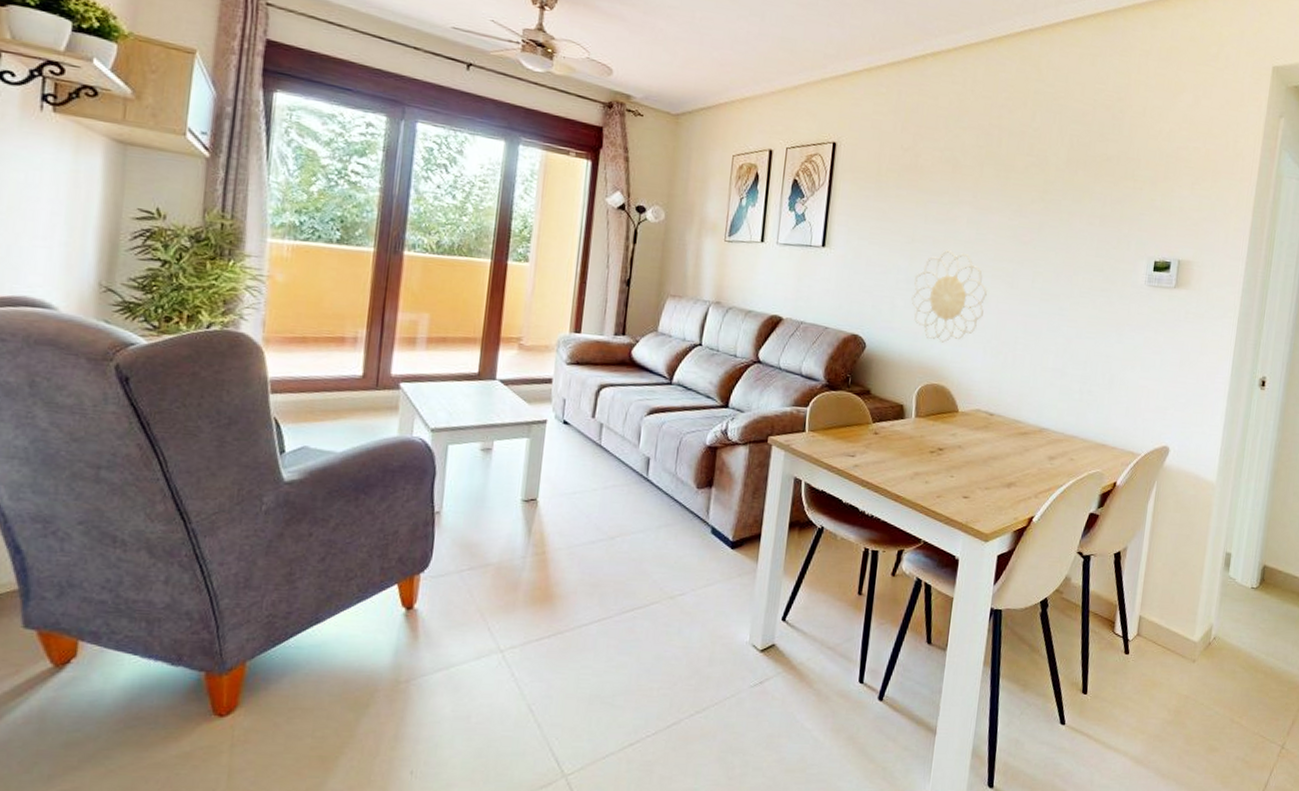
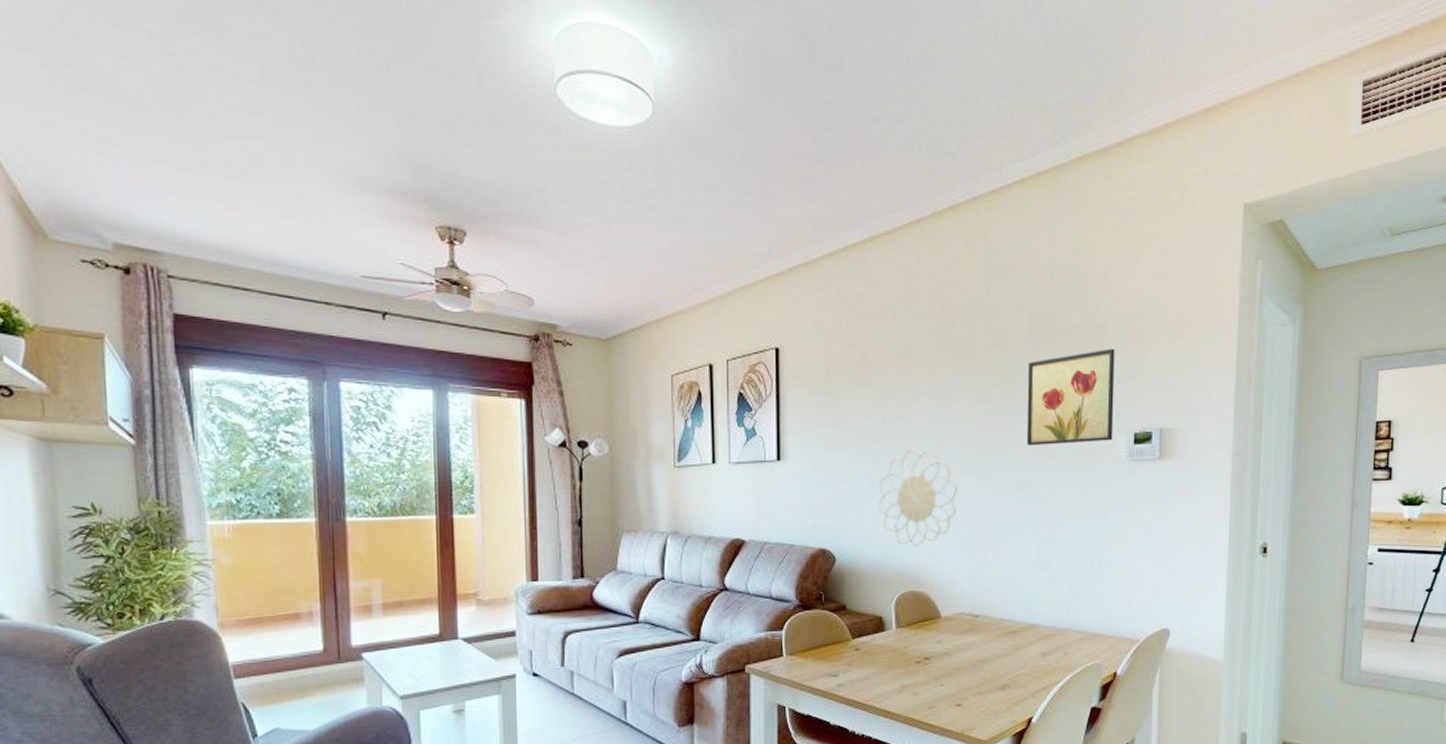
wall art: none [1055,181,1144,266] -> present [1026,348,1115,446]

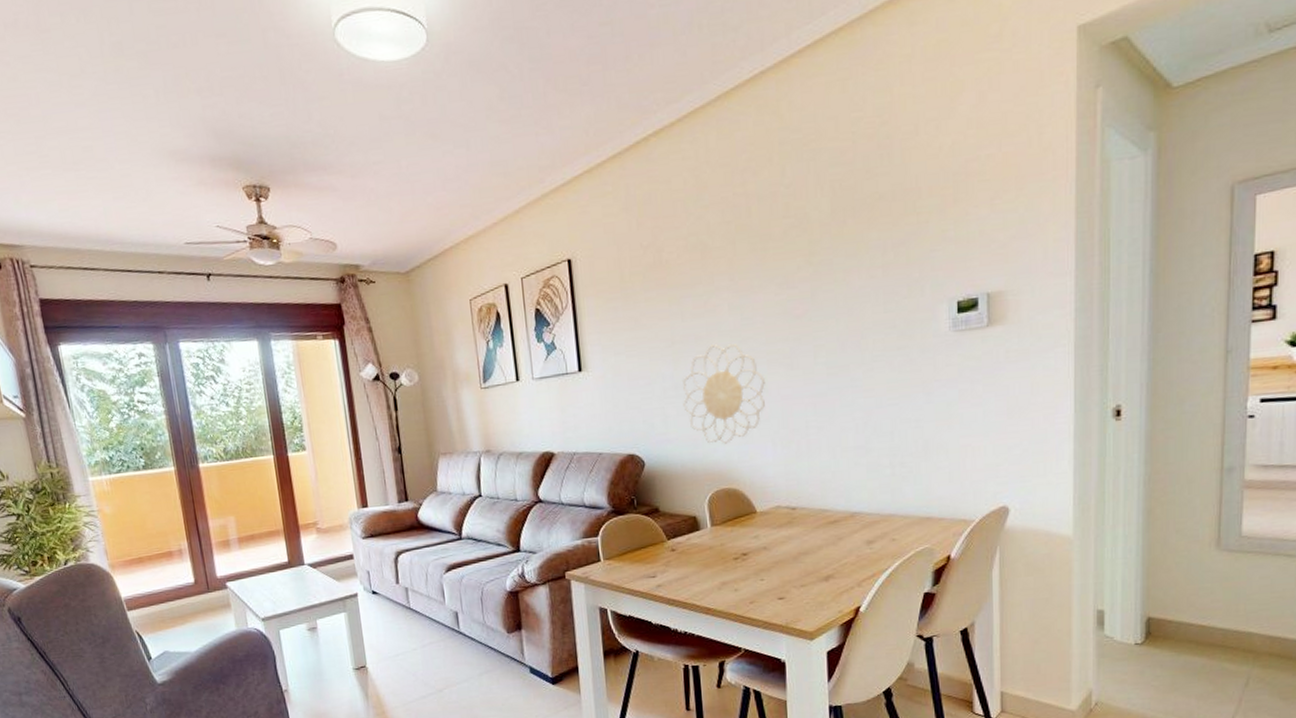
wall art: present [1026,348,1115,446] -> none [833,212,933,329]

